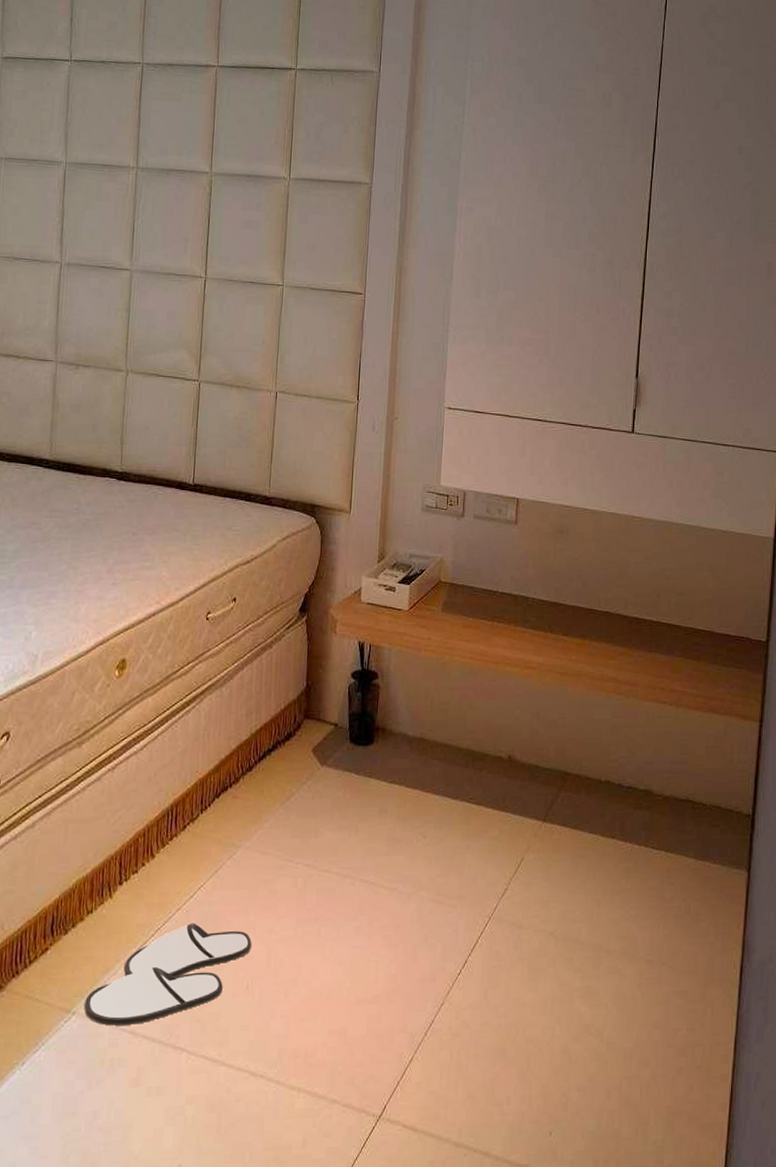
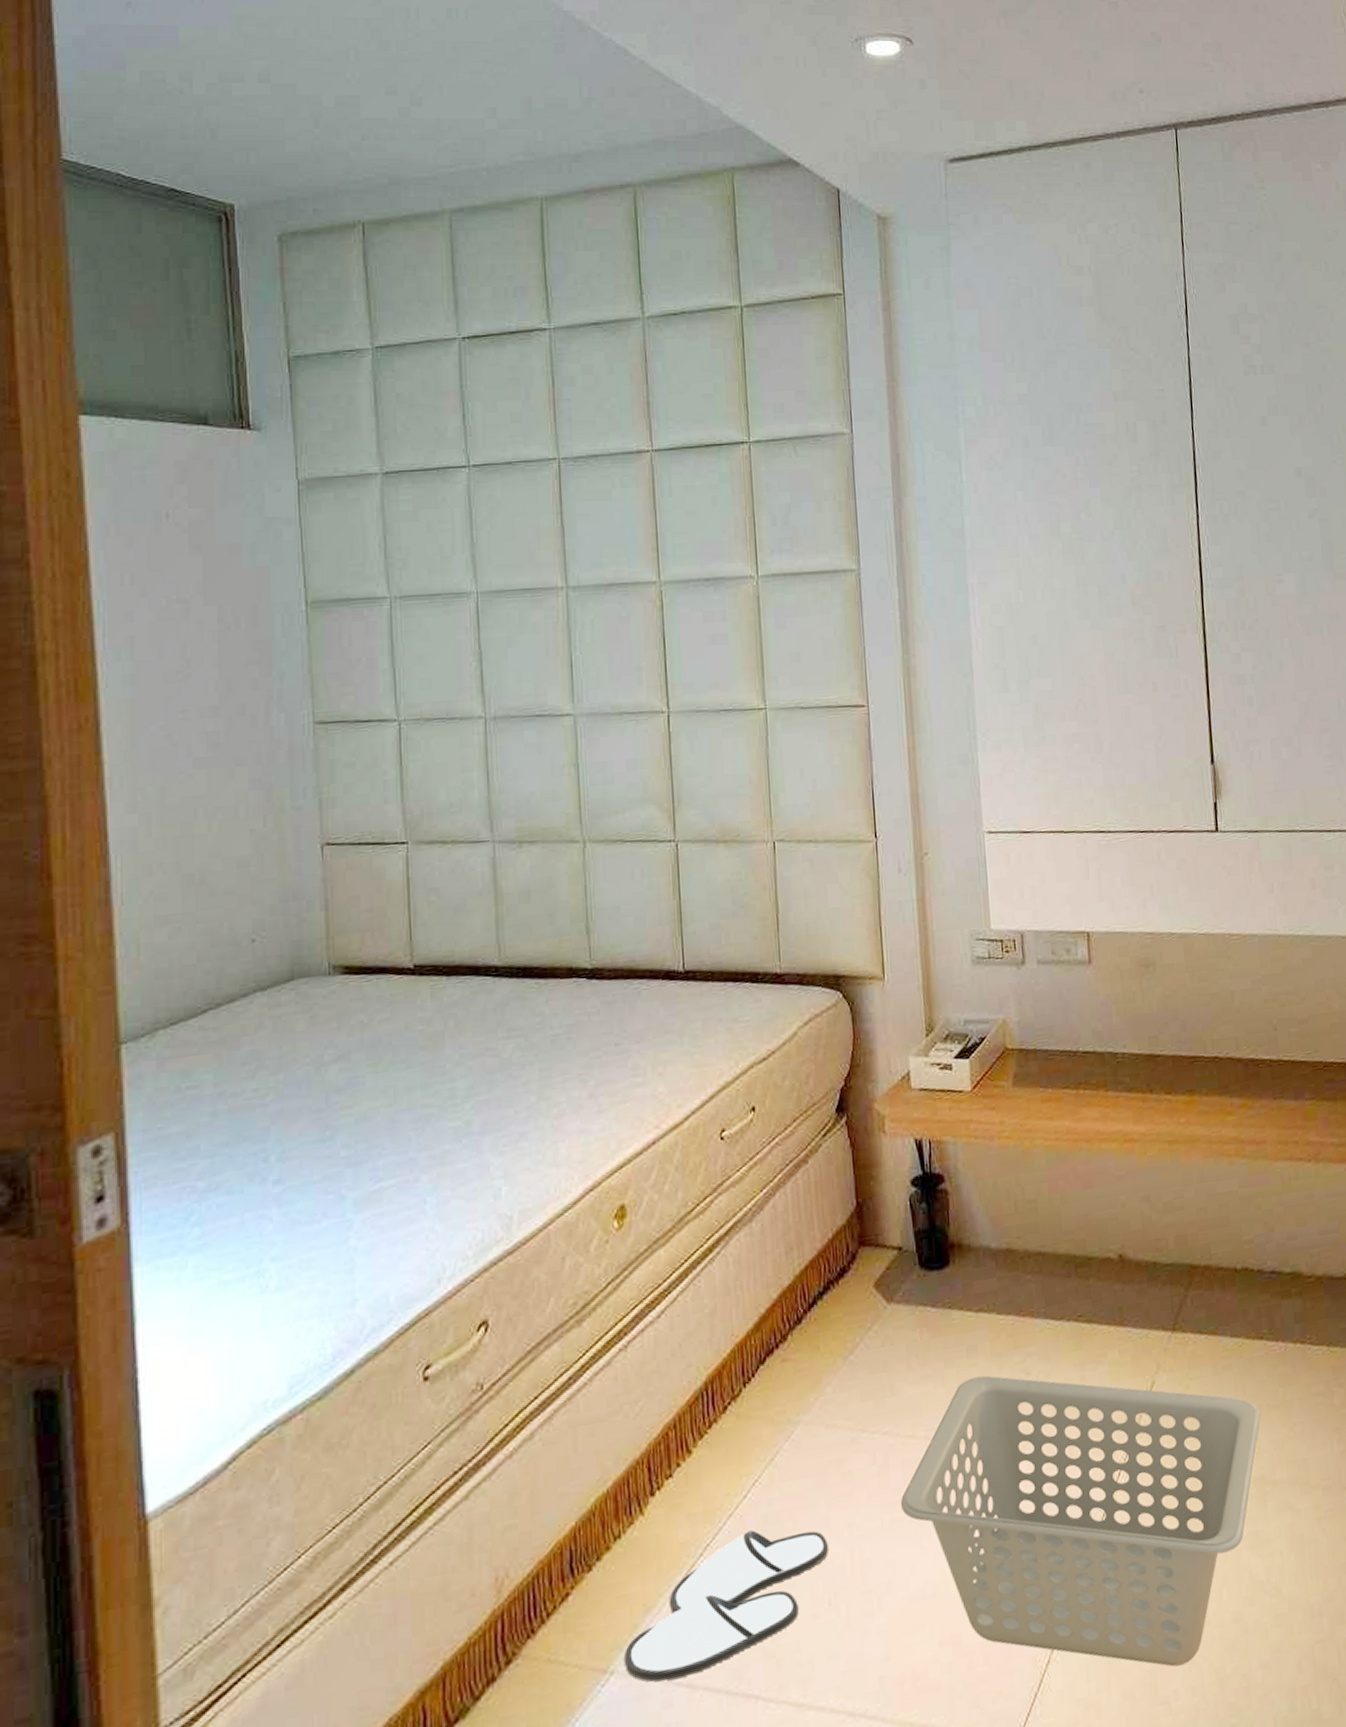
laundry basket: none [311,833,605,1079] -> present [900,1375,1261,1667]

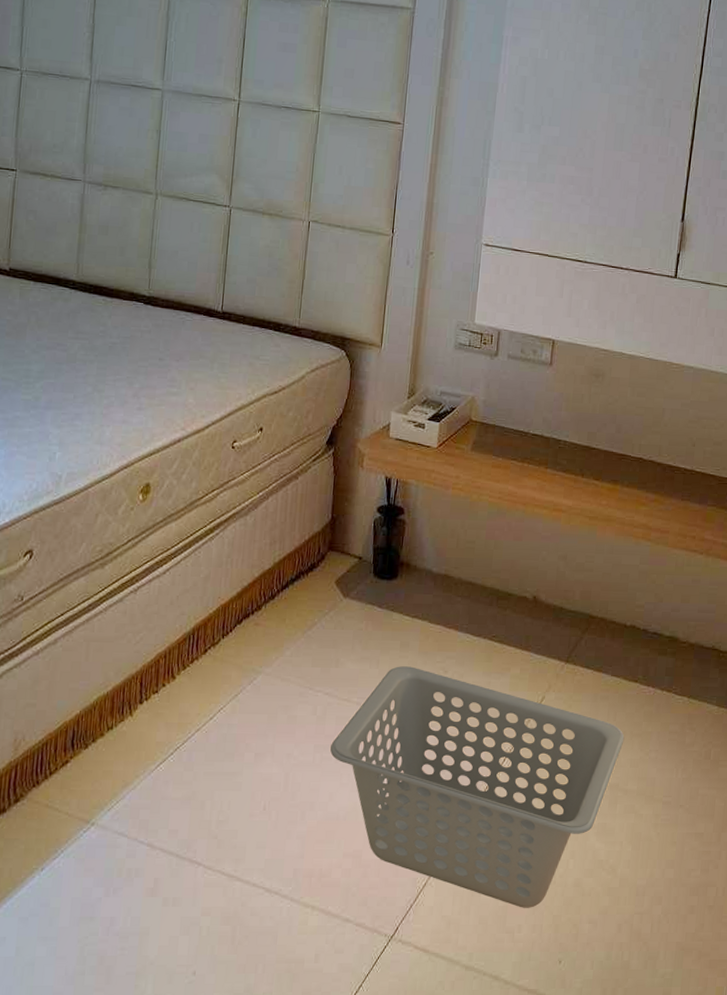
slippers: present [623,1530,830,1682] -> none [102,744,271,838]

